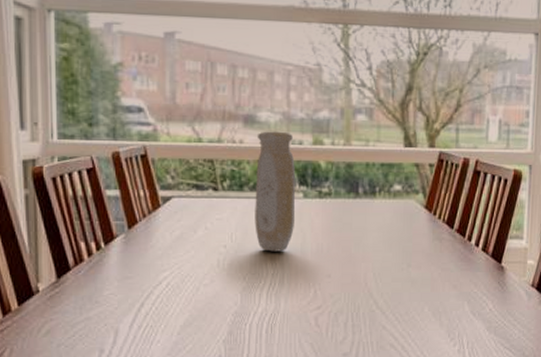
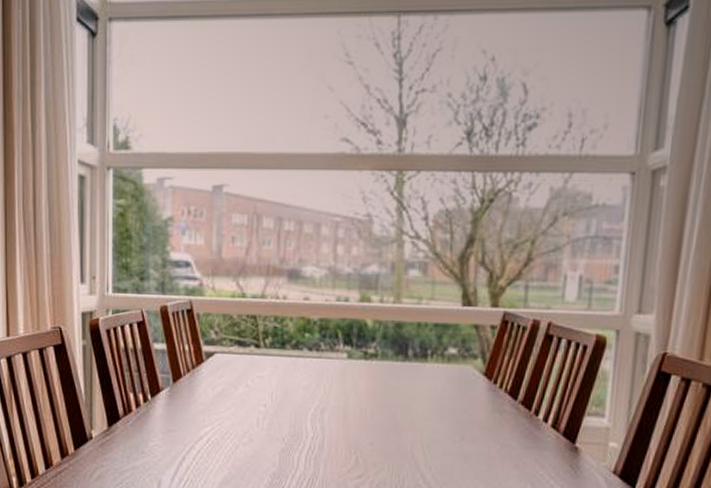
vase: present [255,131,296,252] -> none [295,286,340,415]

